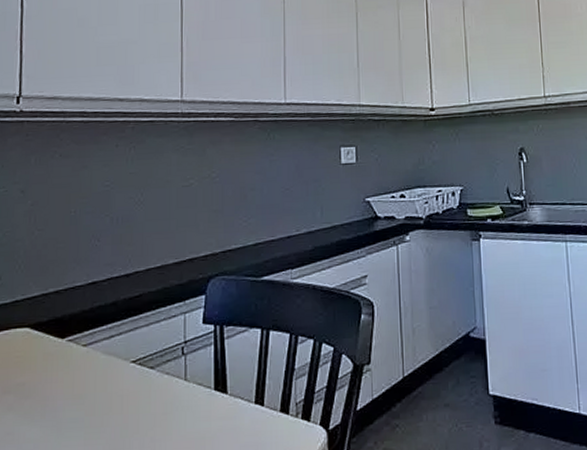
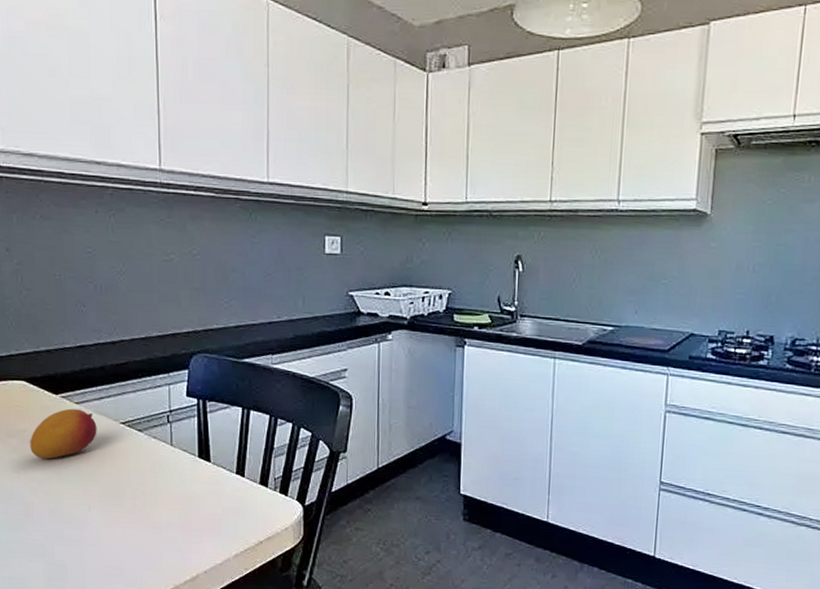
fruit: none [28,351,105,415] -> present [30,408,97,460]

